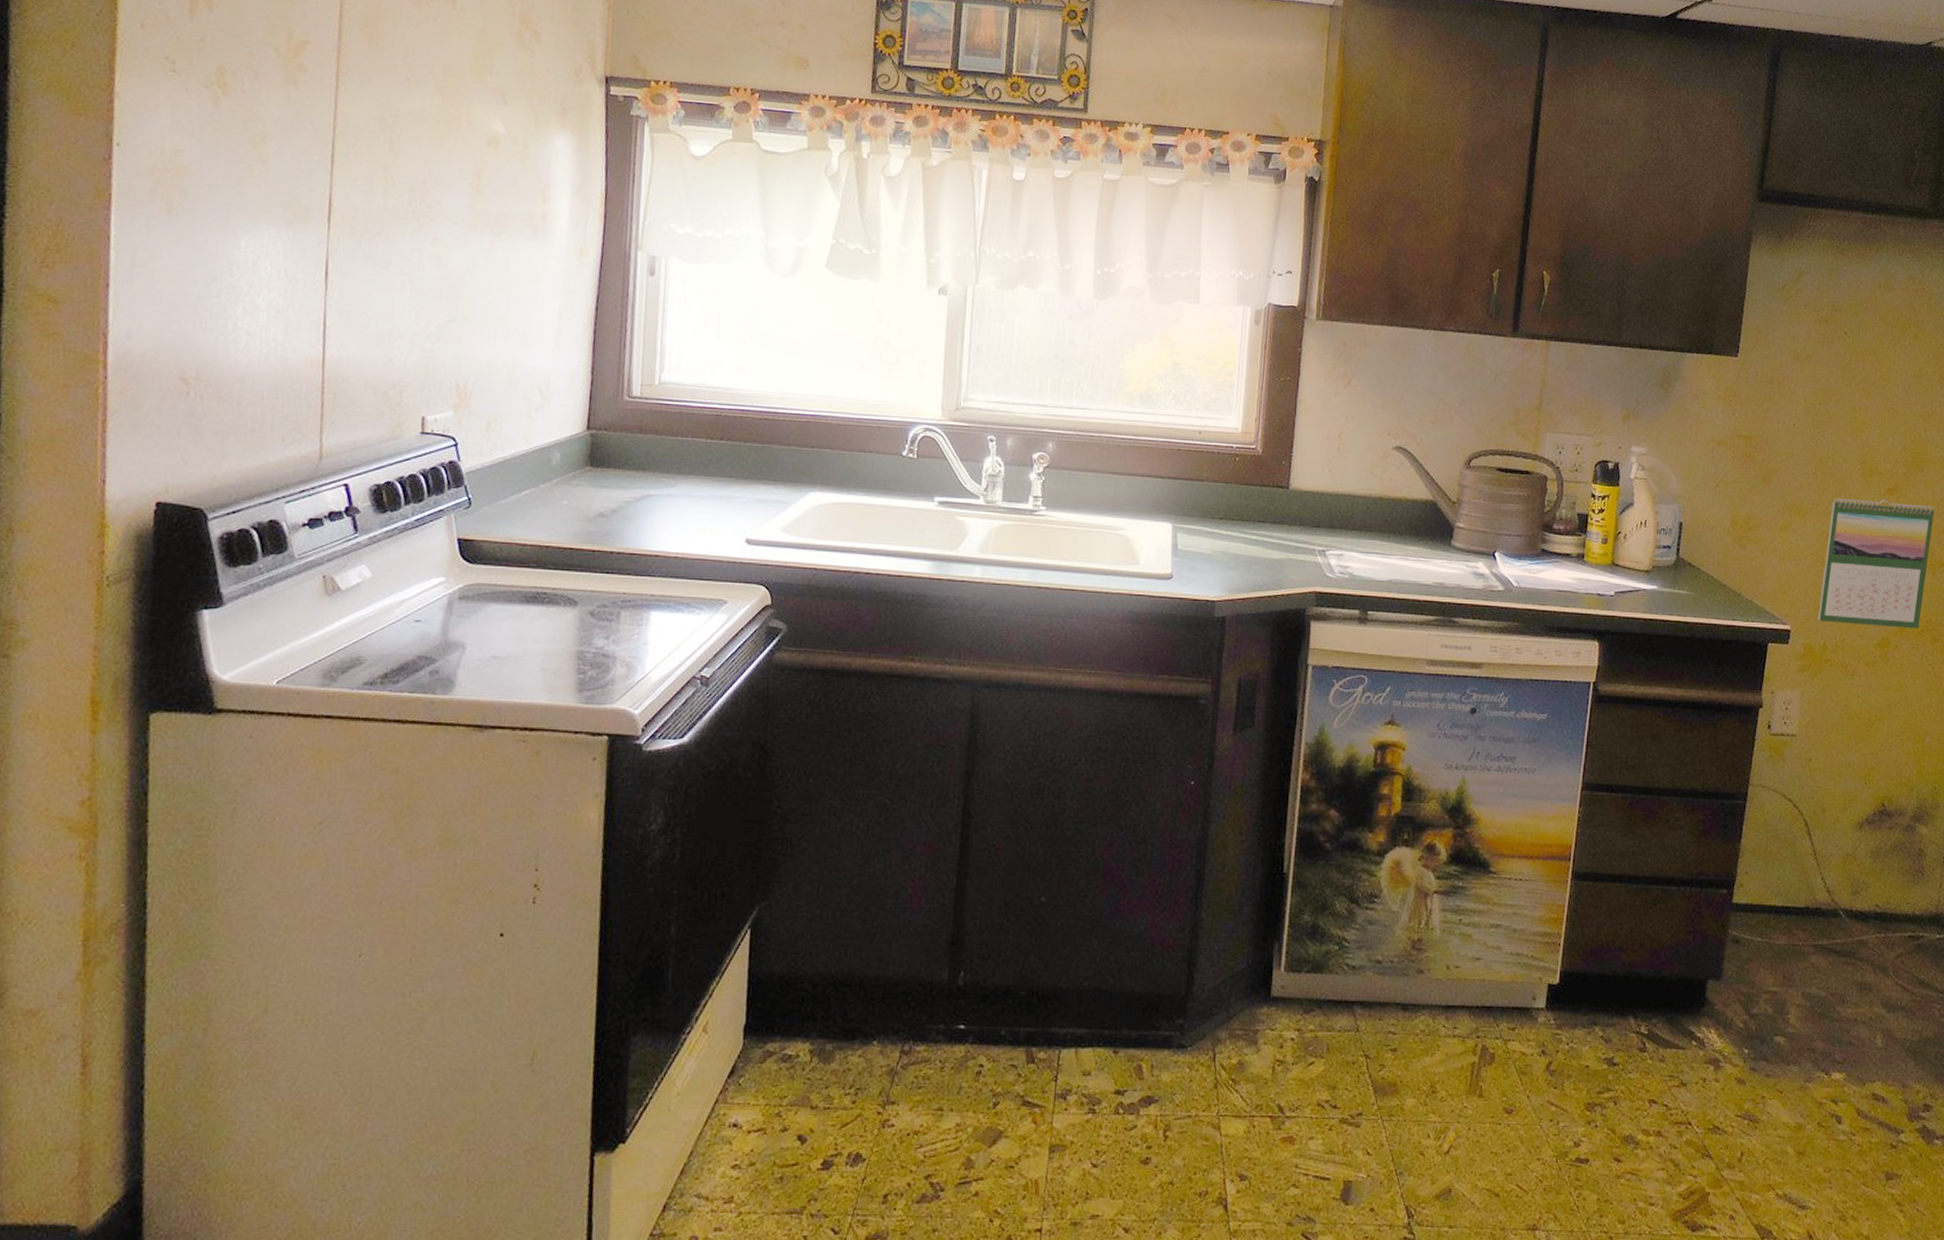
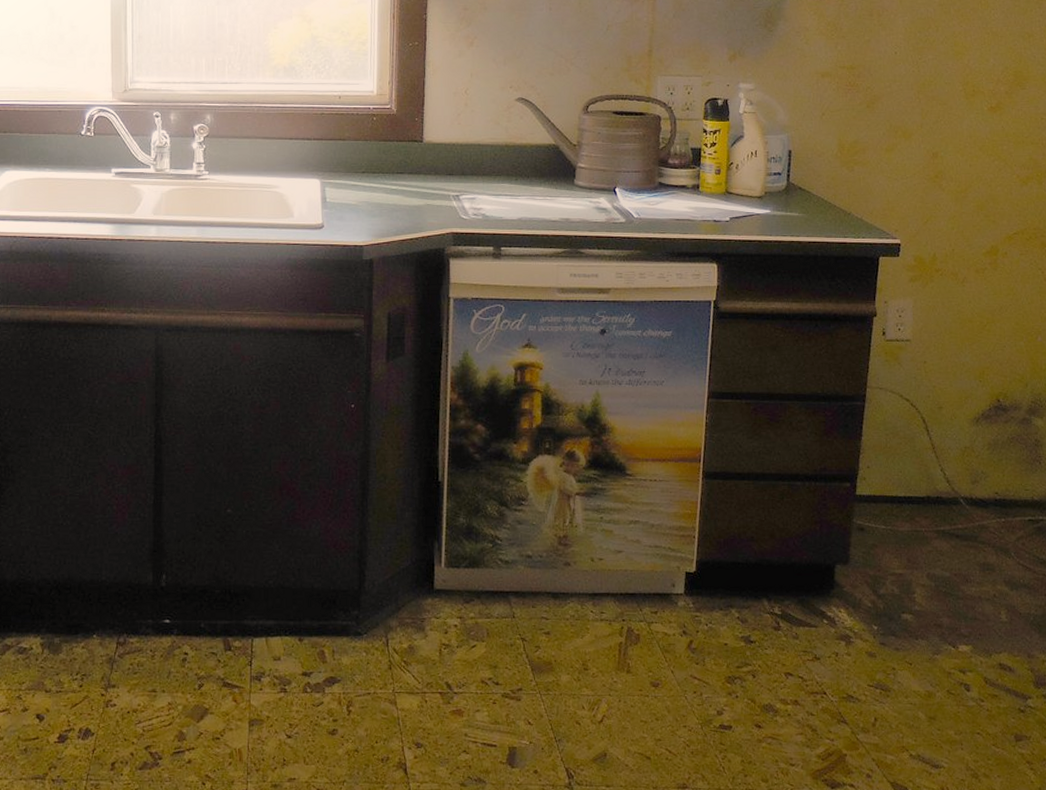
calendar: present [1818,497,1935,629] -> none [927,117,1038,237]

